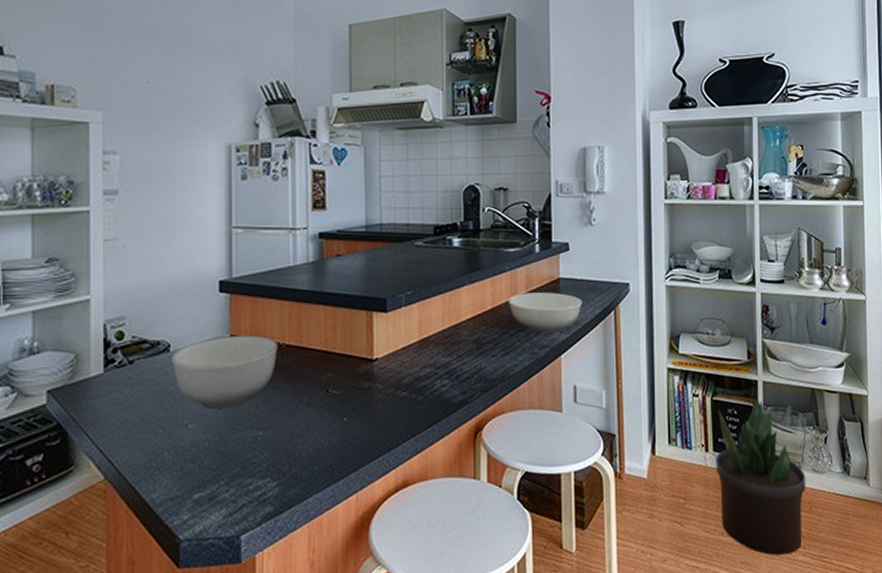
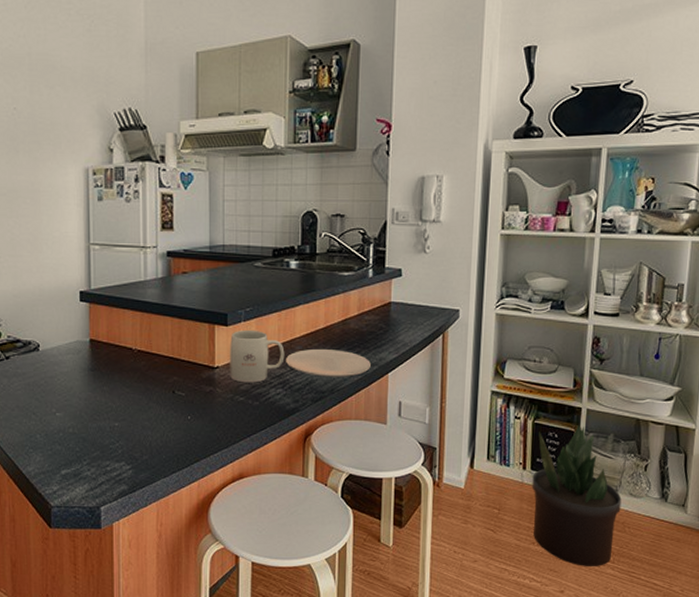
bowl: present [172,335,278,410] -> none [41,340,131,402]
mug: none [389,315,450,376] -> present [229,329,285,383]
plate: none [452,332,542,364] -> present [286,348,371,377]
bowl: present [508,292,582,334] -> none [340,314,412,353]

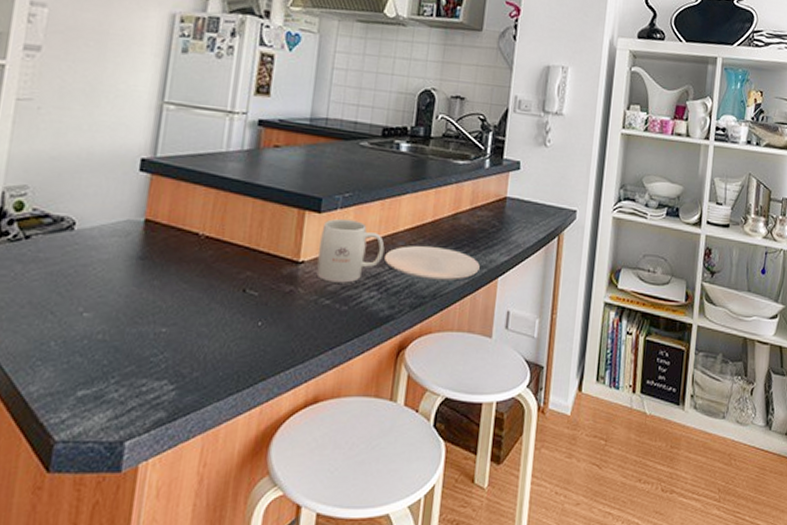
planter: present [532,425,622,566] -> none [640,343,729,507]

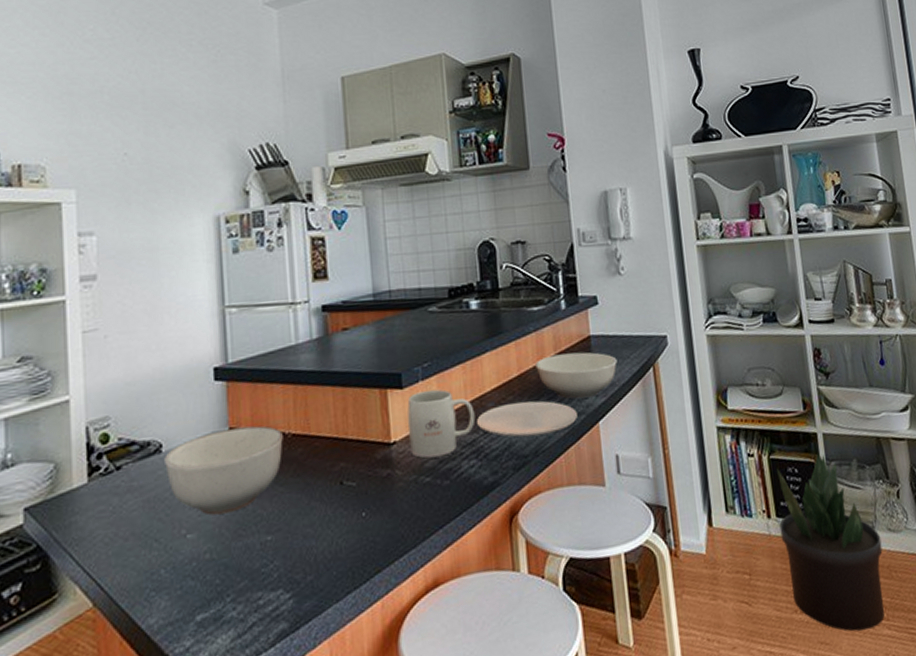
bowl: none [74,219,197,299] -> present [164,425,283,515]
bowl: none [450,208,527,254] -> present [535,352,618,399]
planter: none [640,343,729,507] -> present [777,454,885,632]

